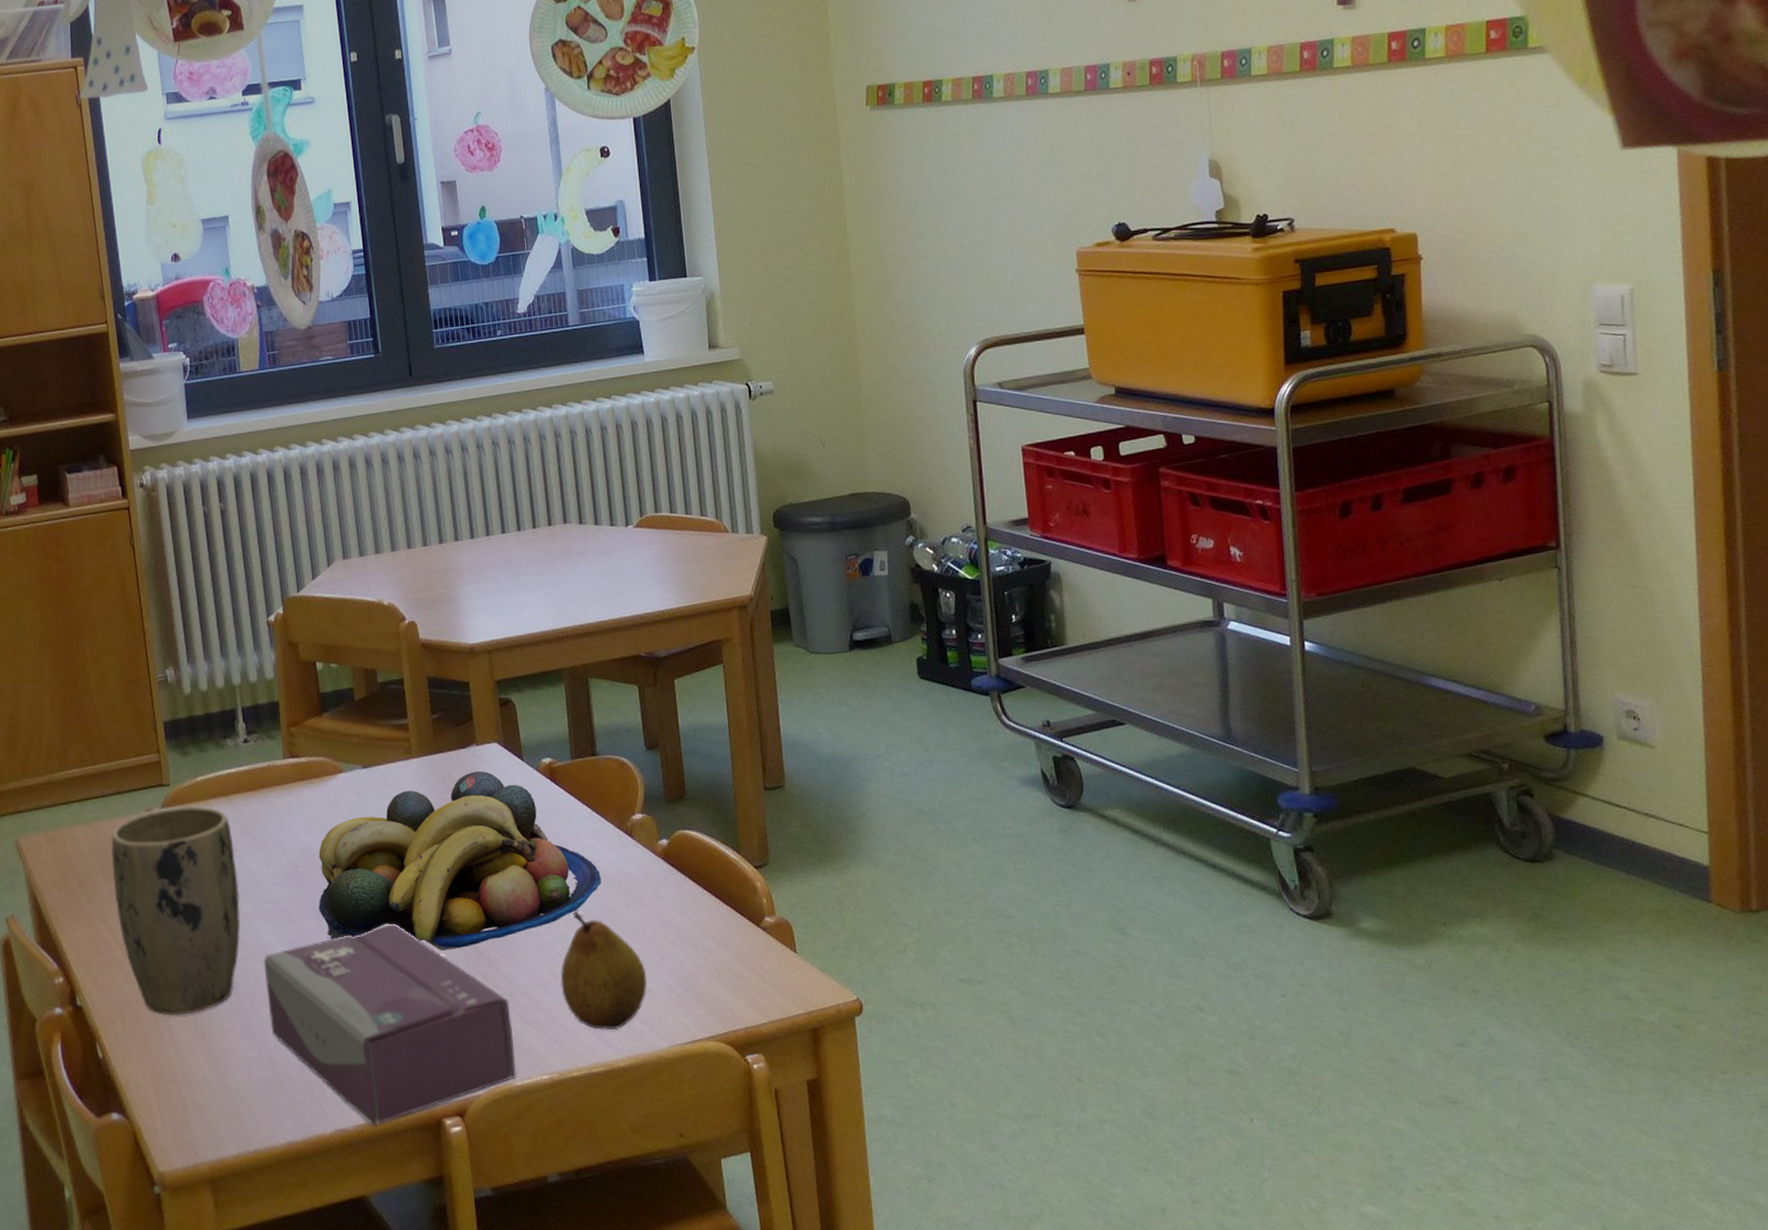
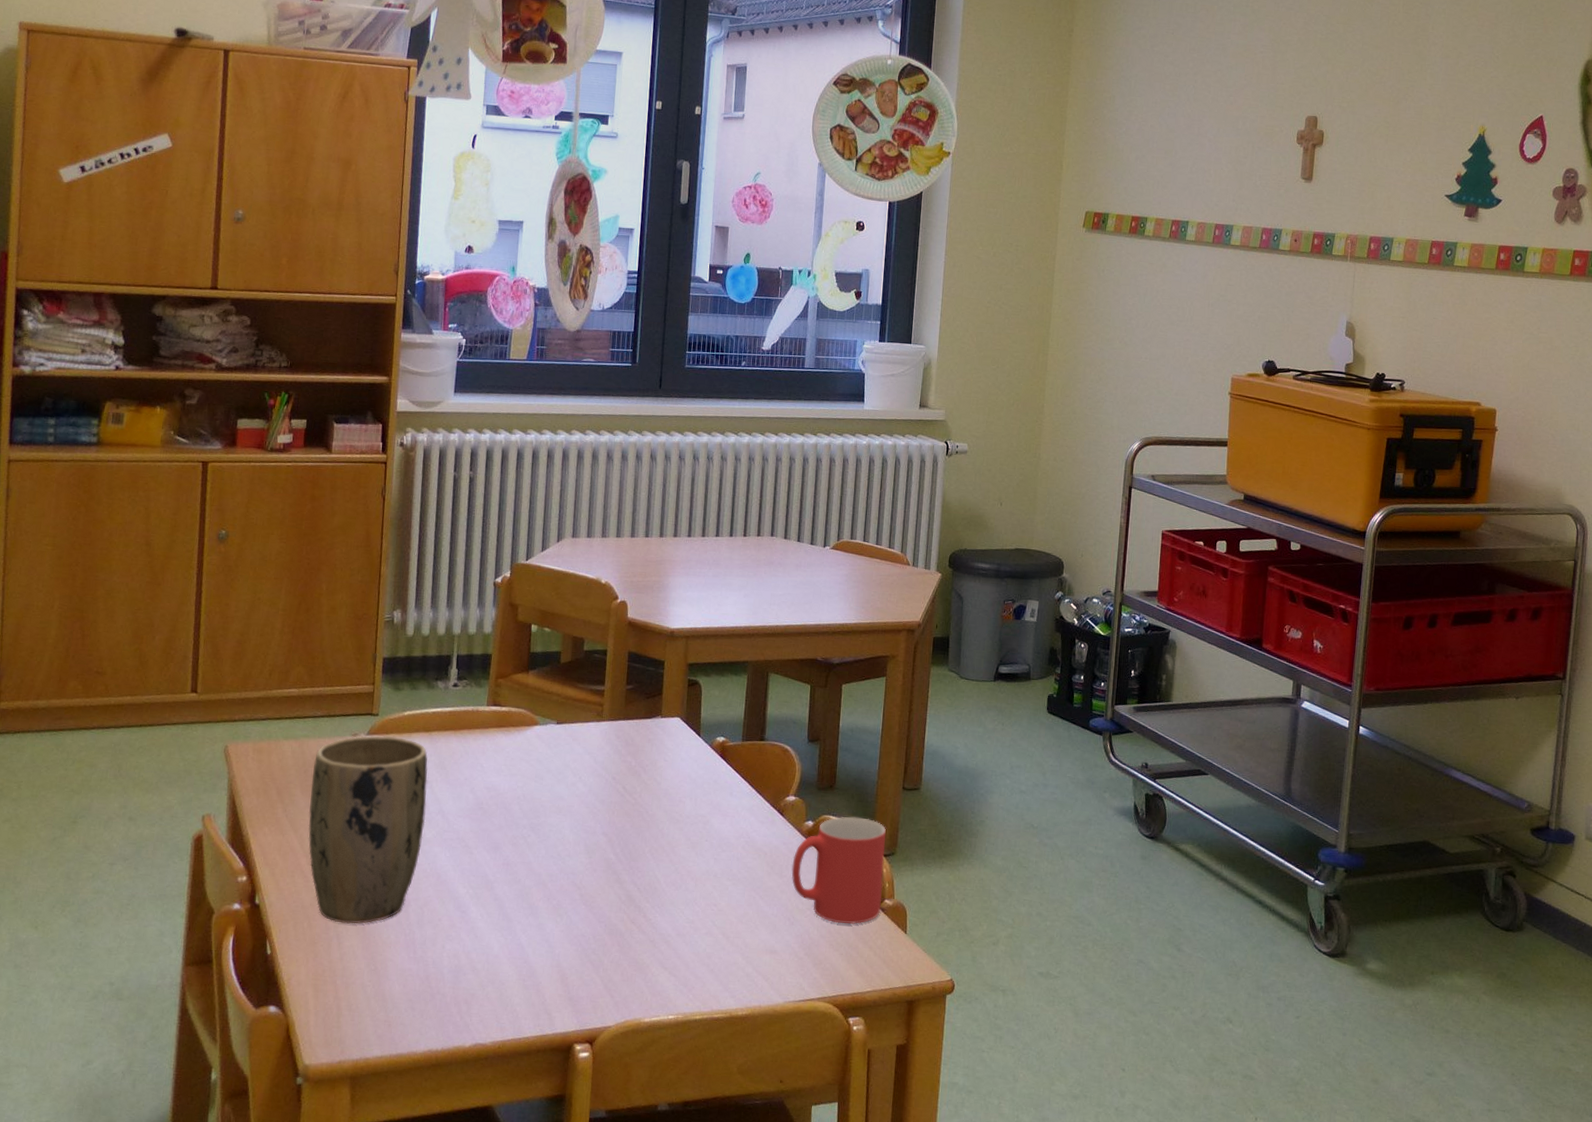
tissue box: present [263,923,517,1126] -> none [432,864,651,1044]
fruit bowl: present [318,770,601,951] -> none [495,740,750,895]
fruit: present [560,912,647,1031] -> none [698,875,775,983]
mug: none [651,827,762,950] -> present [791,816,886,925]

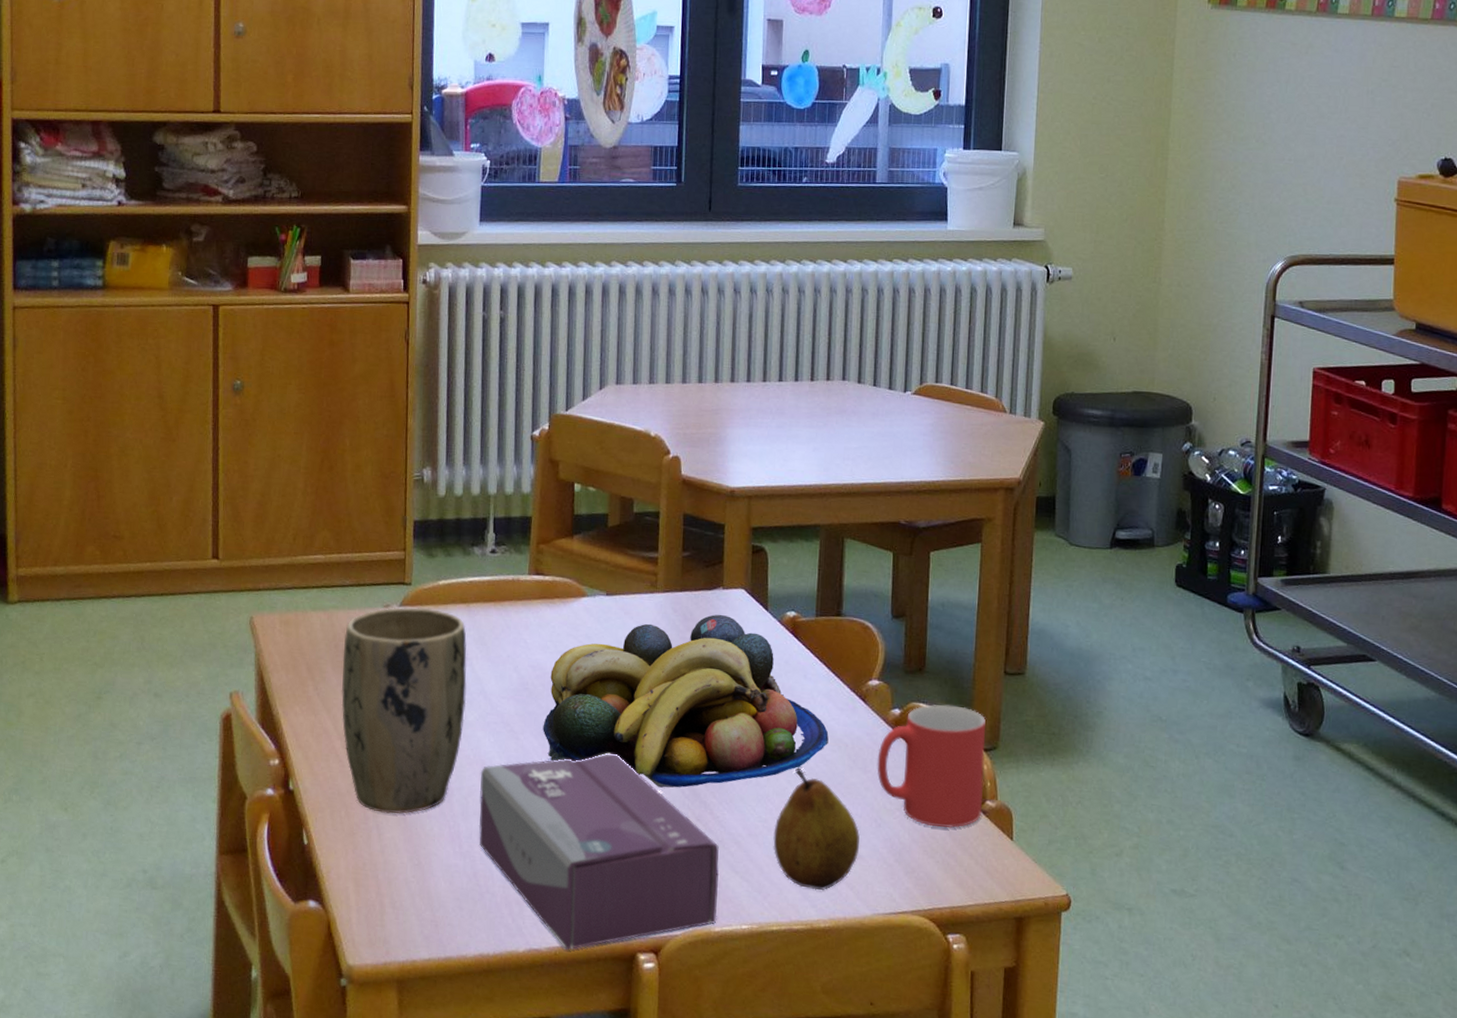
tissue box: none [432,864,651,1044] -> present [478,752,720,951]
fruit bowl: none [495,740,750,895] -> present [543,614,829,788]
fruit: none [698,875,775,983] -> present [773,768,860,891]

